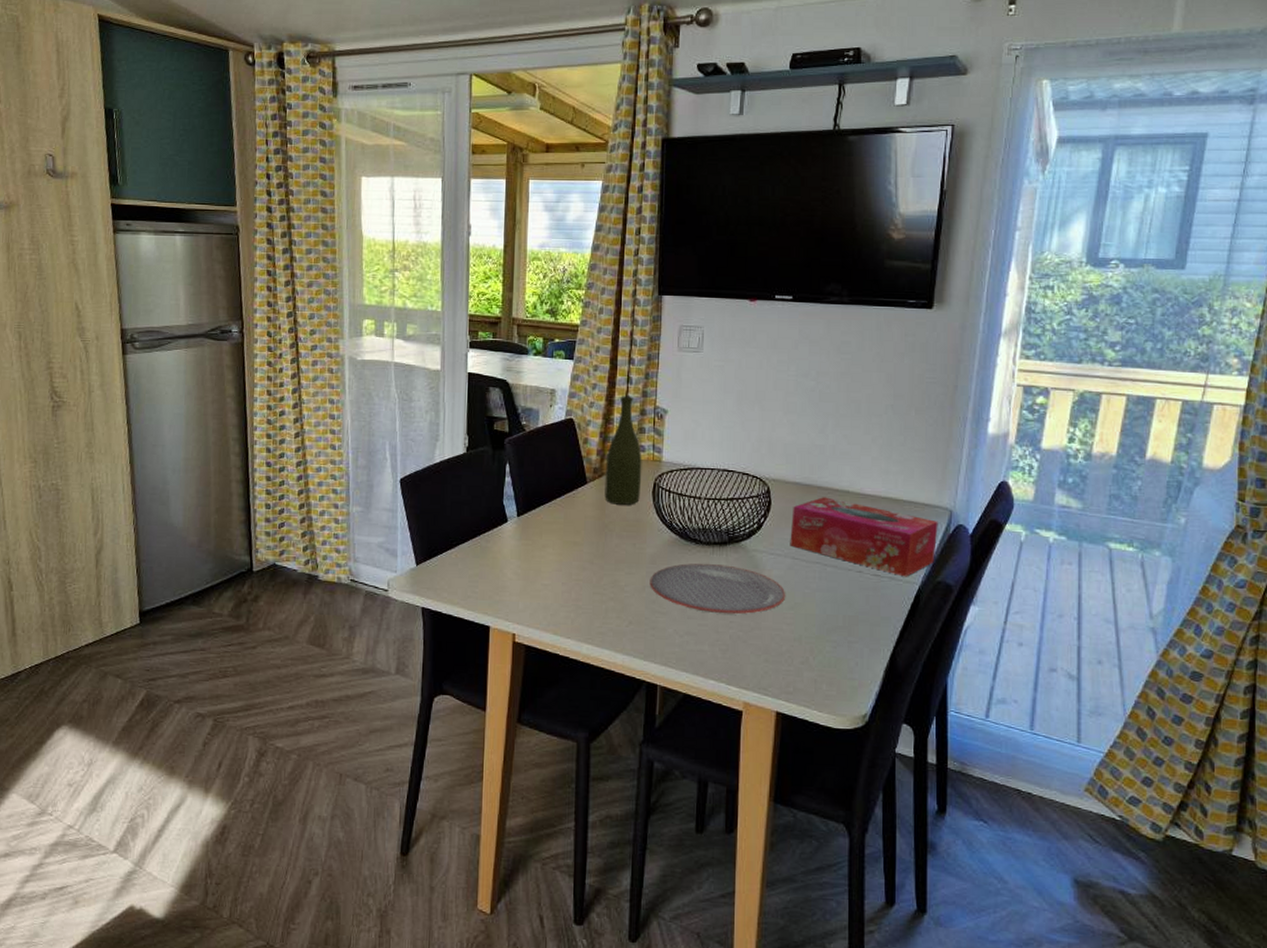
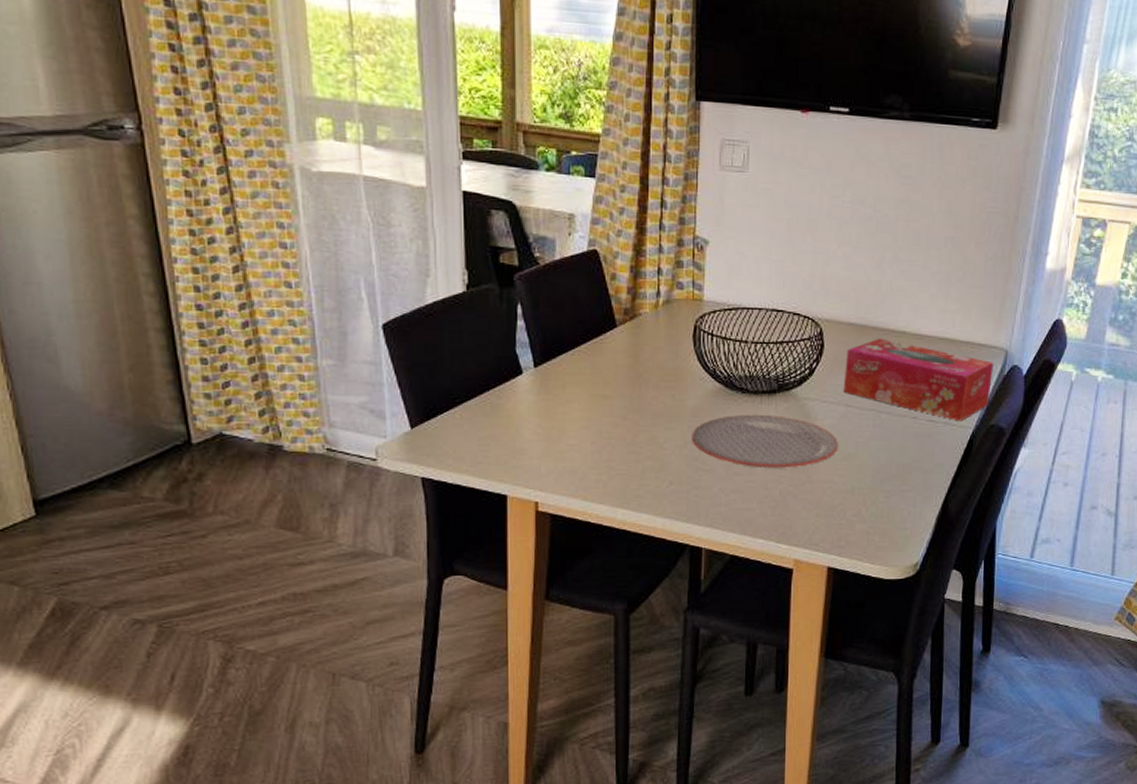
bottle: present [605,396,642,505] -> none [638,223,680,351]

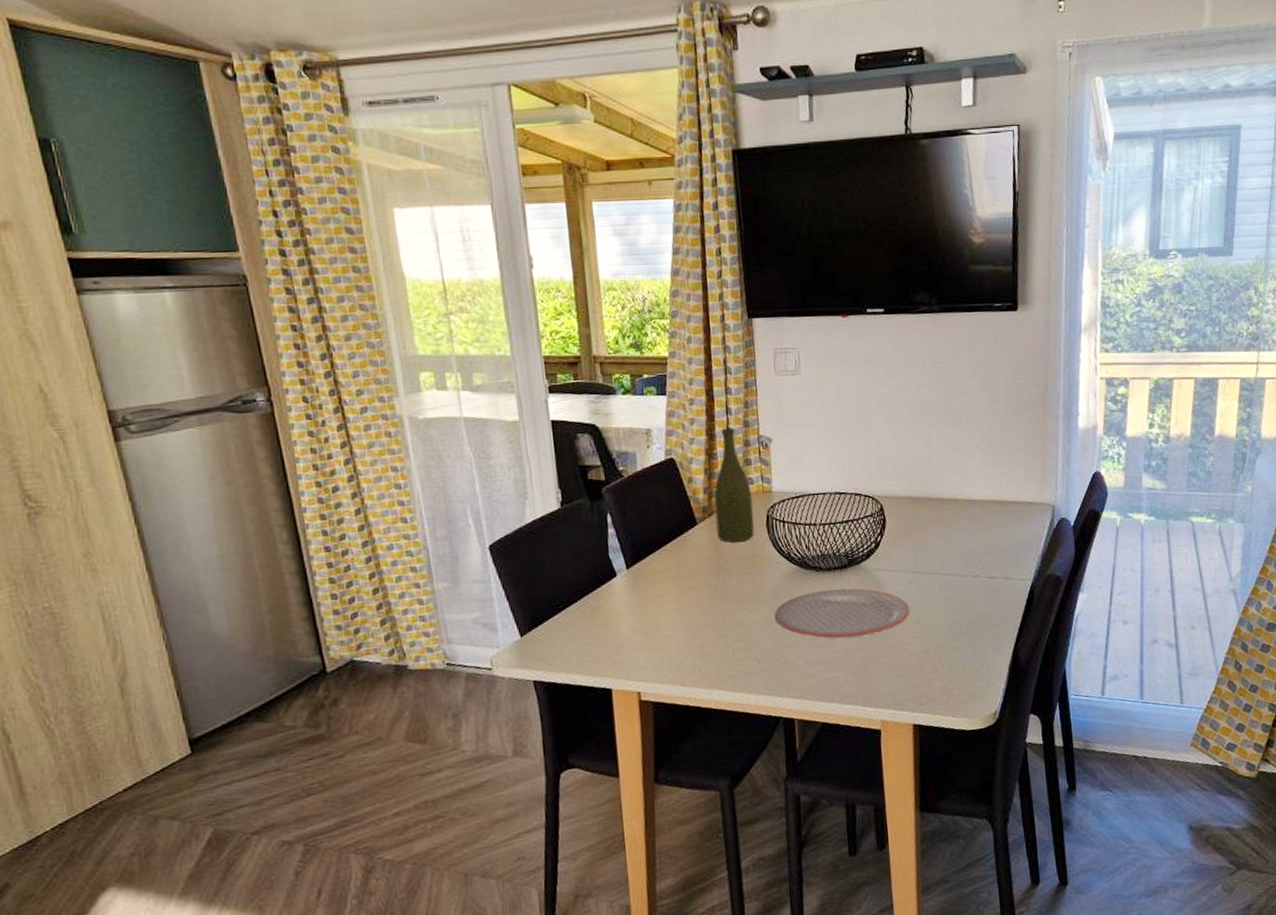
bottle: none [638,223,680,351] -> present [714,427,754,543]
tissue box: present [843,338,994,422] -> none [907,507,1044,575]

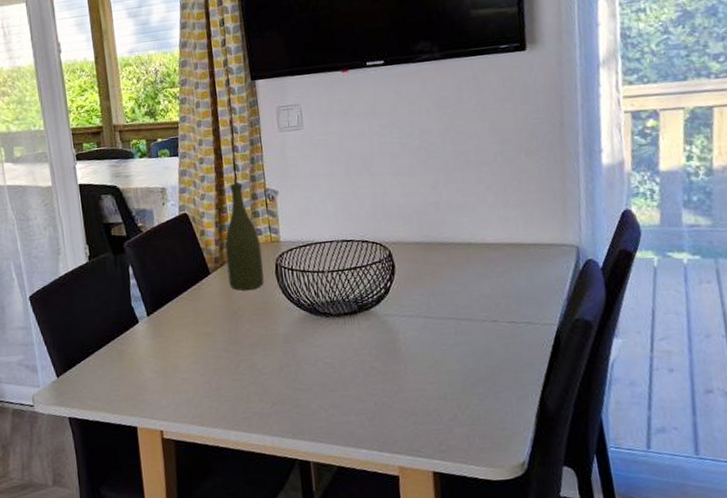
plate: present [774,588,910,639] -> none [286,333,425,384]

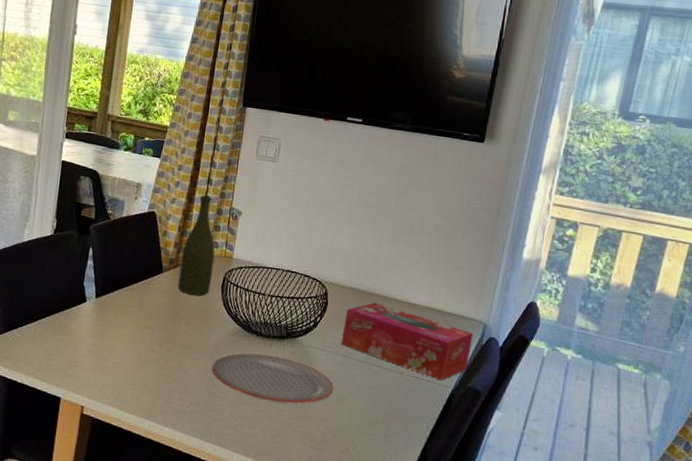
plate: none [286,333,425,384] -> present [211,353,334,404]
tissue box: none [417,252,569,320] -> present [341,302,473,381]

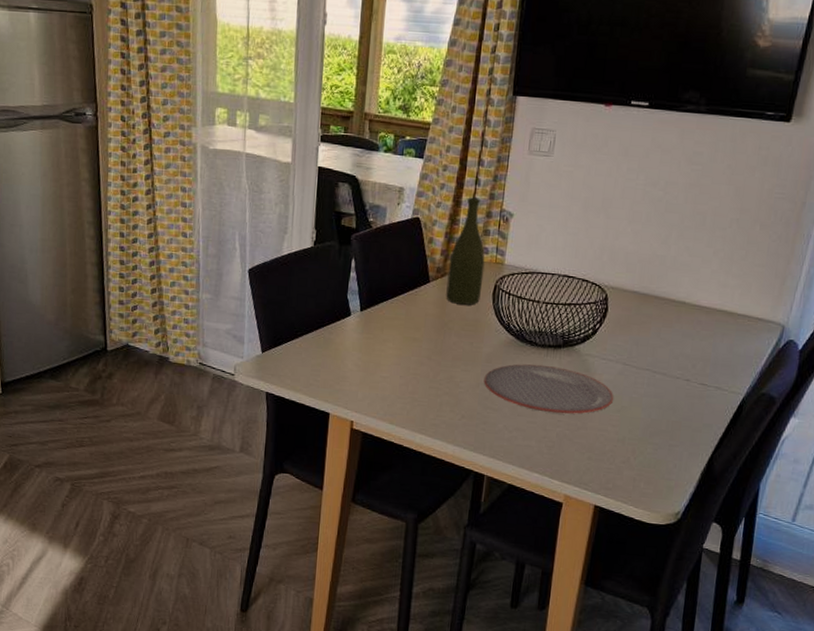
tissue box: present [341,302,473,381] -> none [622,306,770,388]

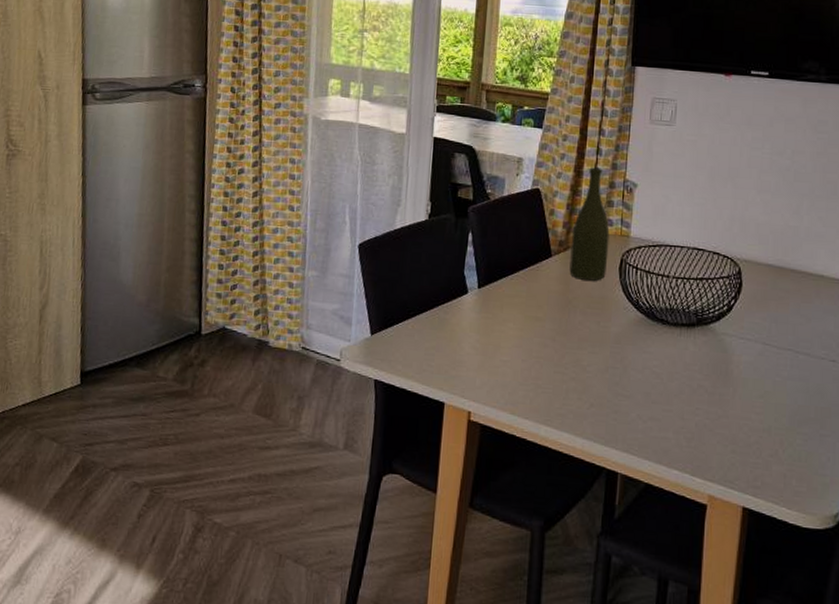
plate: present [483,364,614,415] -> none [613,344,756,401]

